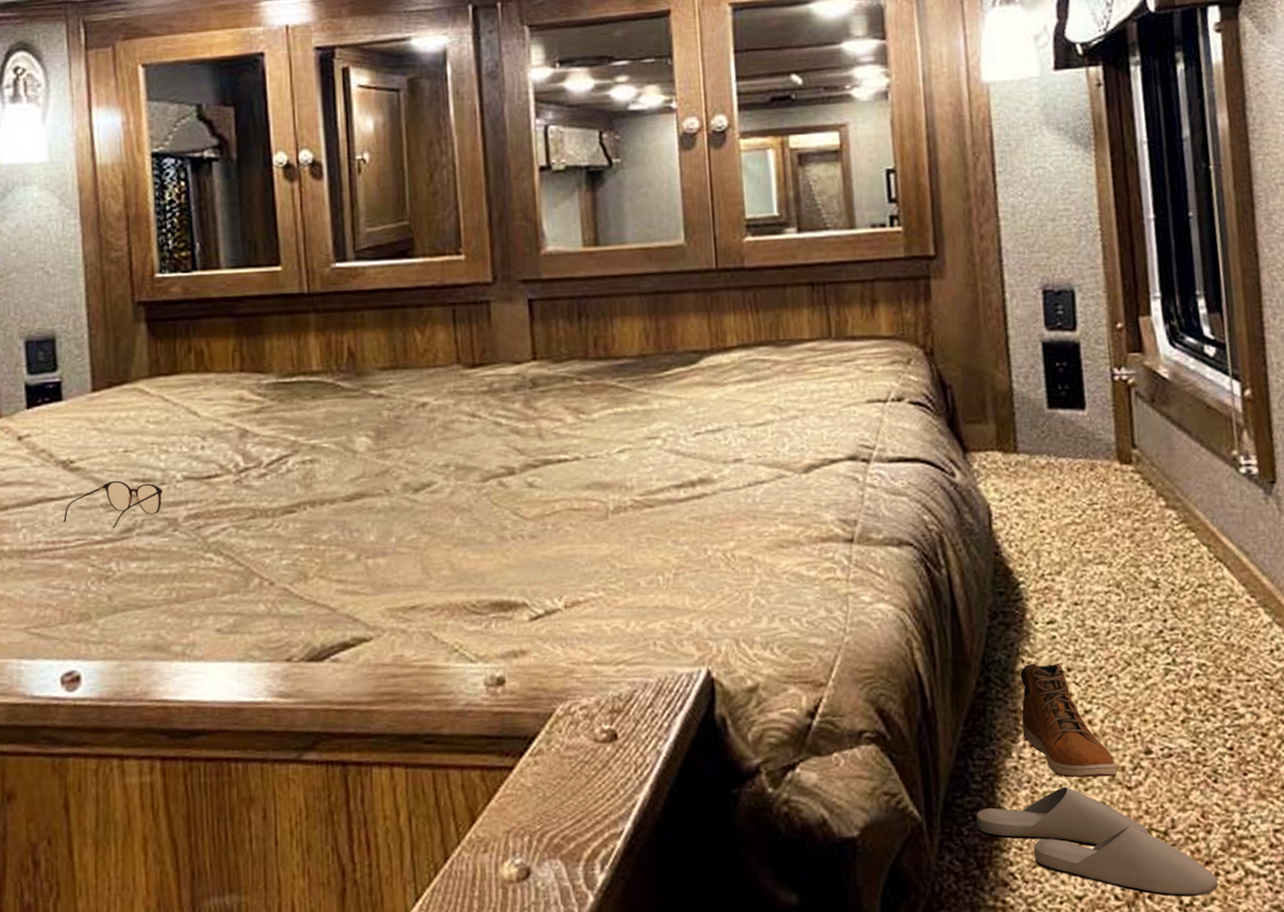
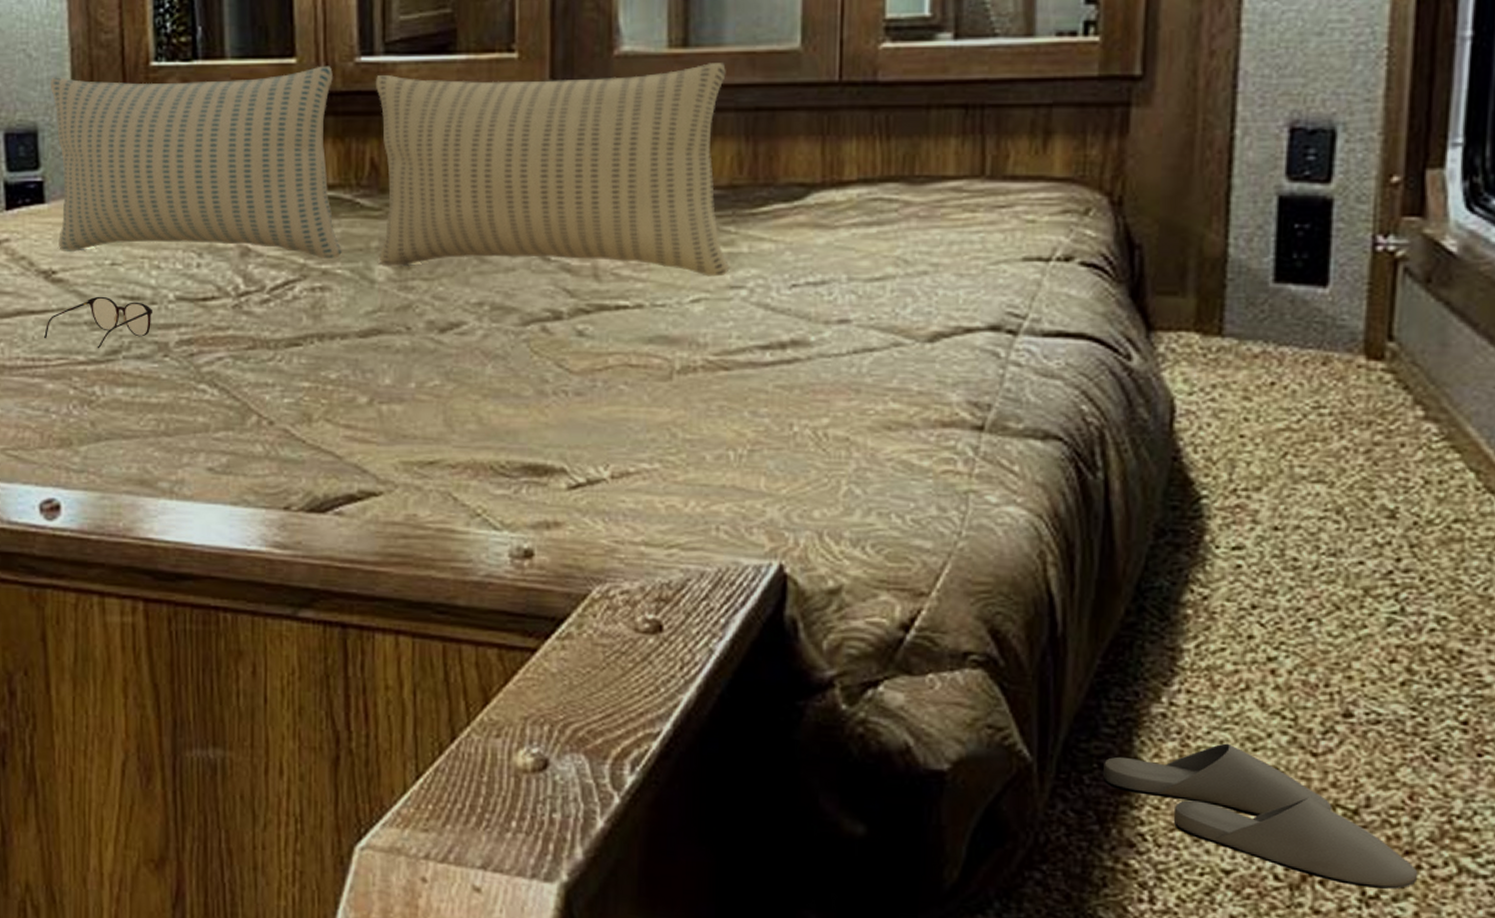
pillow: none [67,271,328,444] -> present [51,65,343,259]
pillow: none [348,257,646,439] -> present [375,63,730,277]
boot: present [1020,663,1118,778] -> none [1179,595,1301,739]

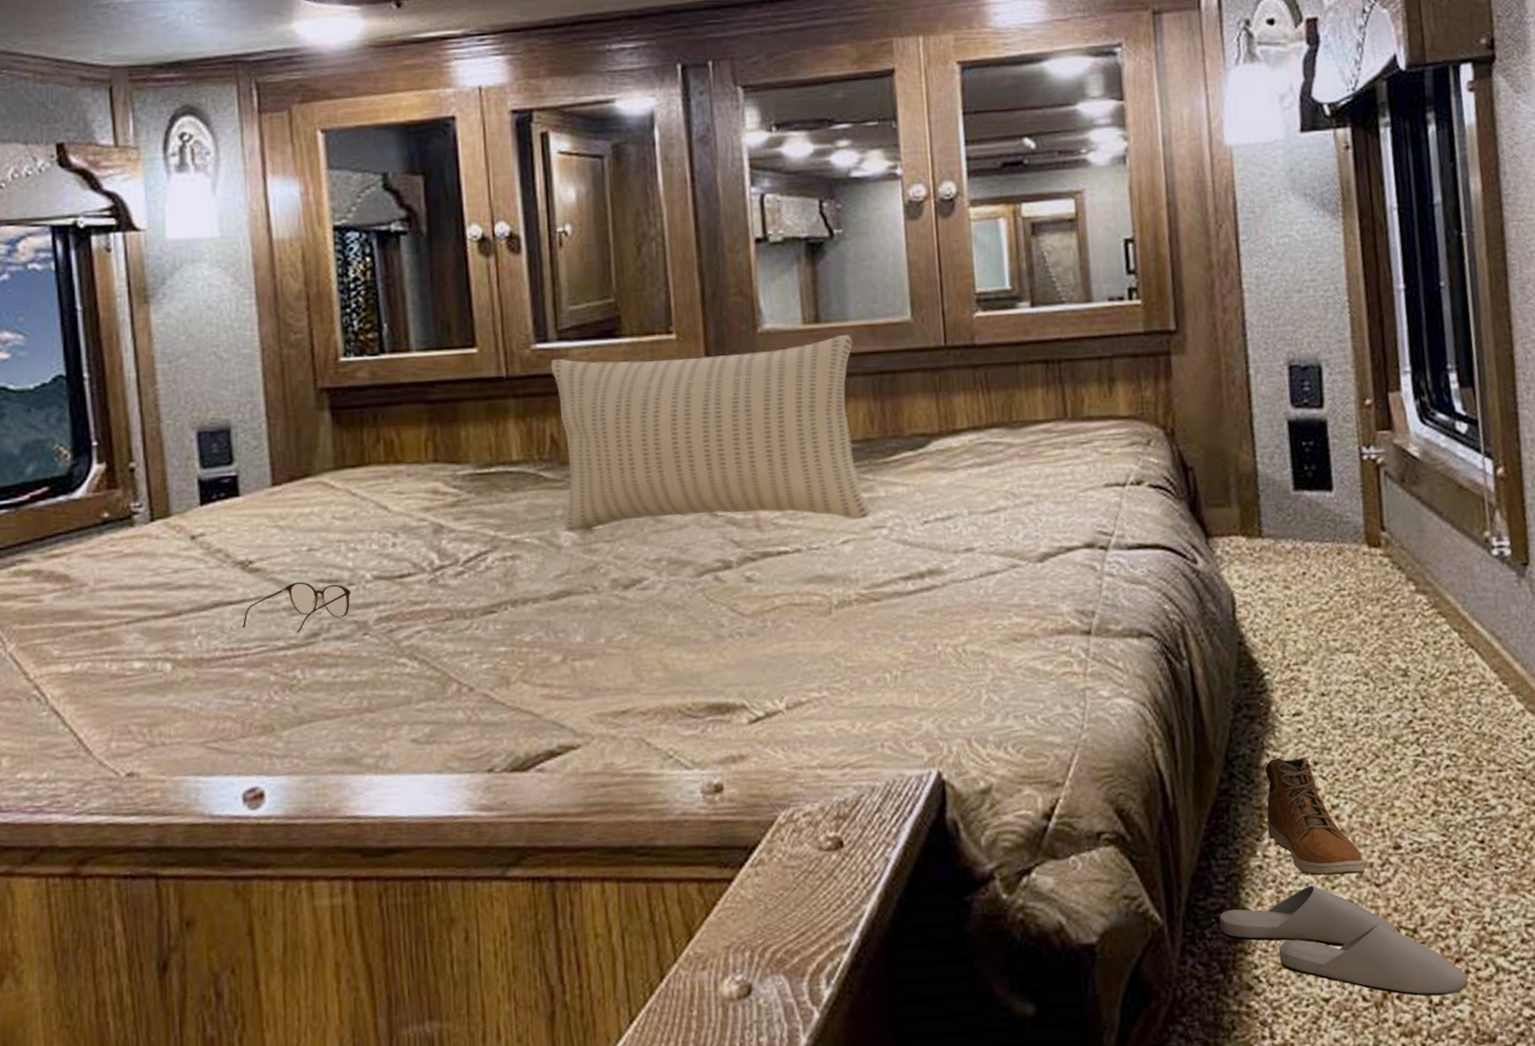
pillow: present [51,65,343,259] -> none [242,353,530,542]
boot: none [1179,595,1301,739] -> present [1265,756,1366,876]

